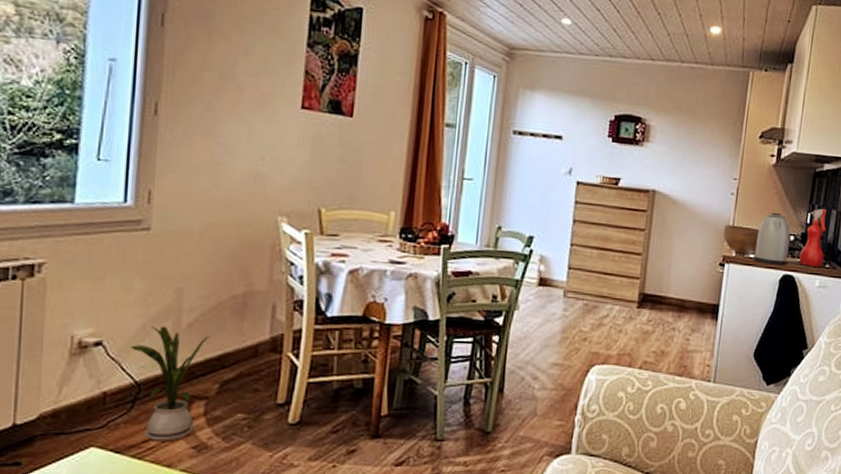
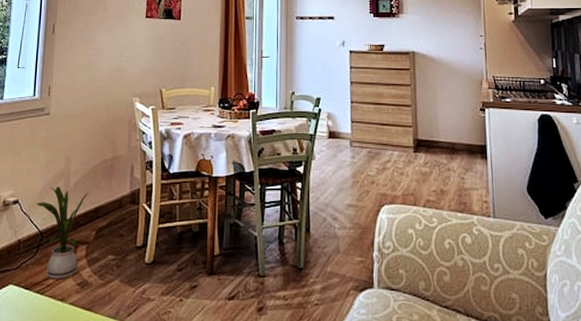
bowl: present [723,224,759,256] -> none [478,75,511,100]
kettle: present [753,213,791,267] -> none [509,61,542,108]
spray bottle: present [799,209,827,268] -> none [552,54,577,107]

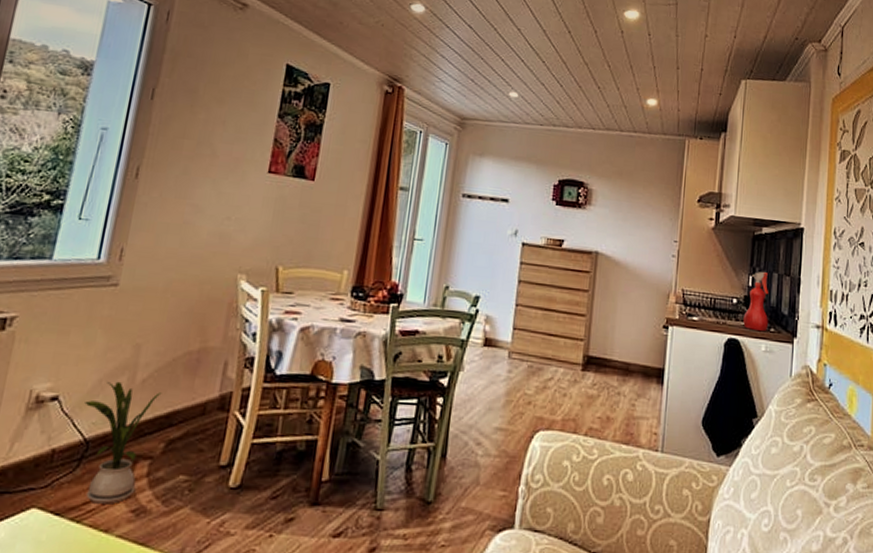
spray bottle: none [552,54,577,107] -> present [743,272,769,332]

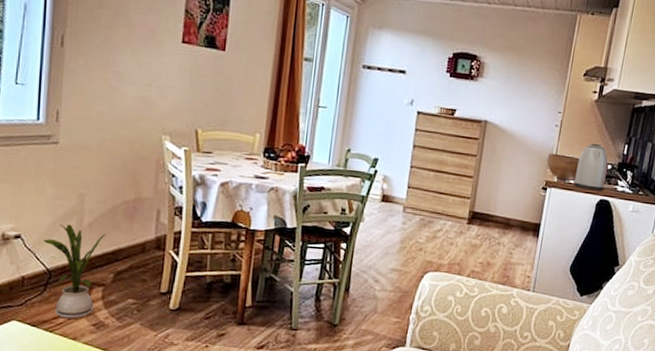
bowl: none [665,286,702,318] -> present [546,153,580,181]
kettle: none [697,275,733,330] -> present [573,144,608,192]
spray bottle: present [743,272,769,332] -> none [615,141,643,195]

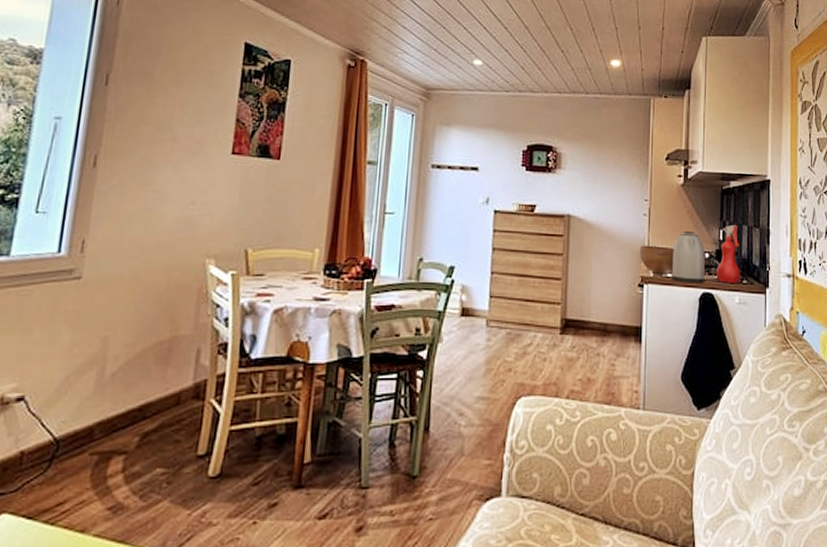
house plant: present [43,224,107,320] -> none [52,377,133,504]
spray bottle: none [615,141,643,195] -> present [716,225,741,284]

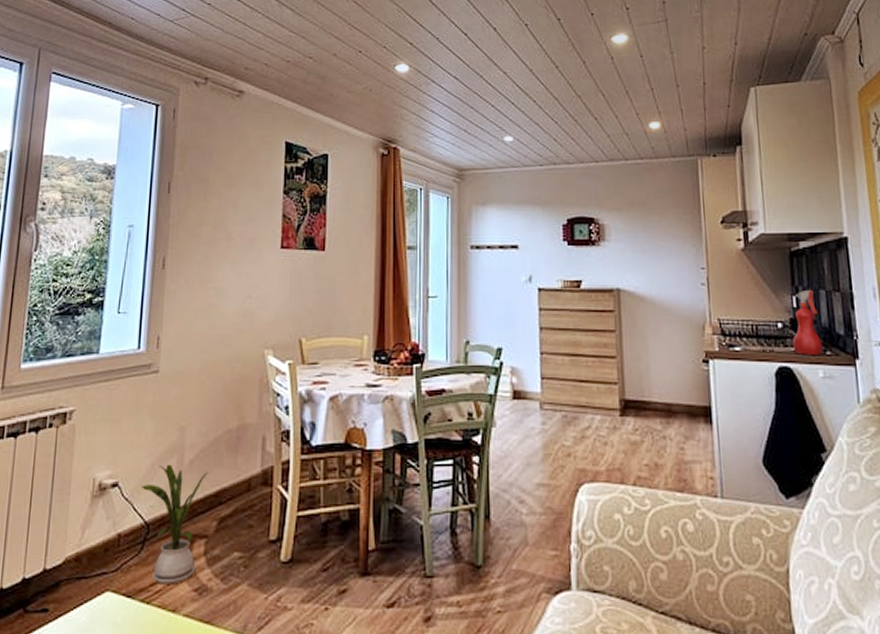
house plant: none [52,377,133,504] -> present [141,464,209,584]
bowl: present [639,245,674,275] -> none [700,317,741,349]
kettle: present [671,231,705,285] -> none [738,300,780,358]

